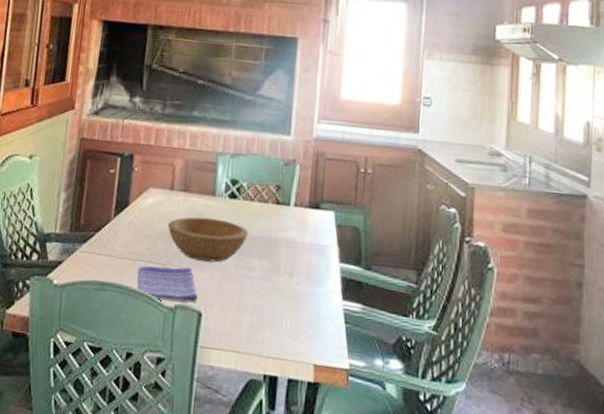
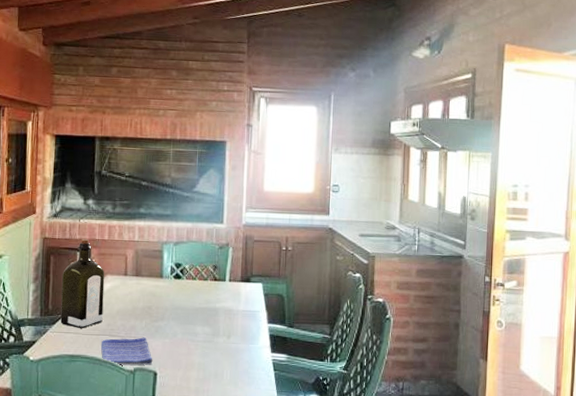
liquor: none [92,143,148,250] -> present [60,239,105,328]
bowl: present [167,217,249,262] -> none [124,296,192,332]

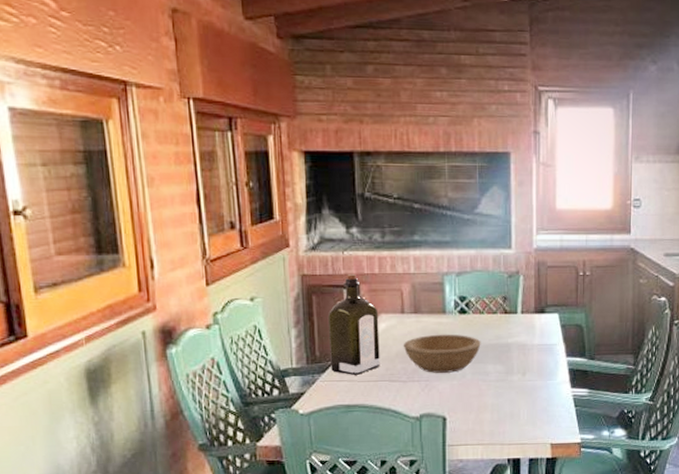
dish towel: present [100,337,153,366] -> none [380,380,441,413]
bowl: none [124,296,192,332] -> present [403,334,481,373]

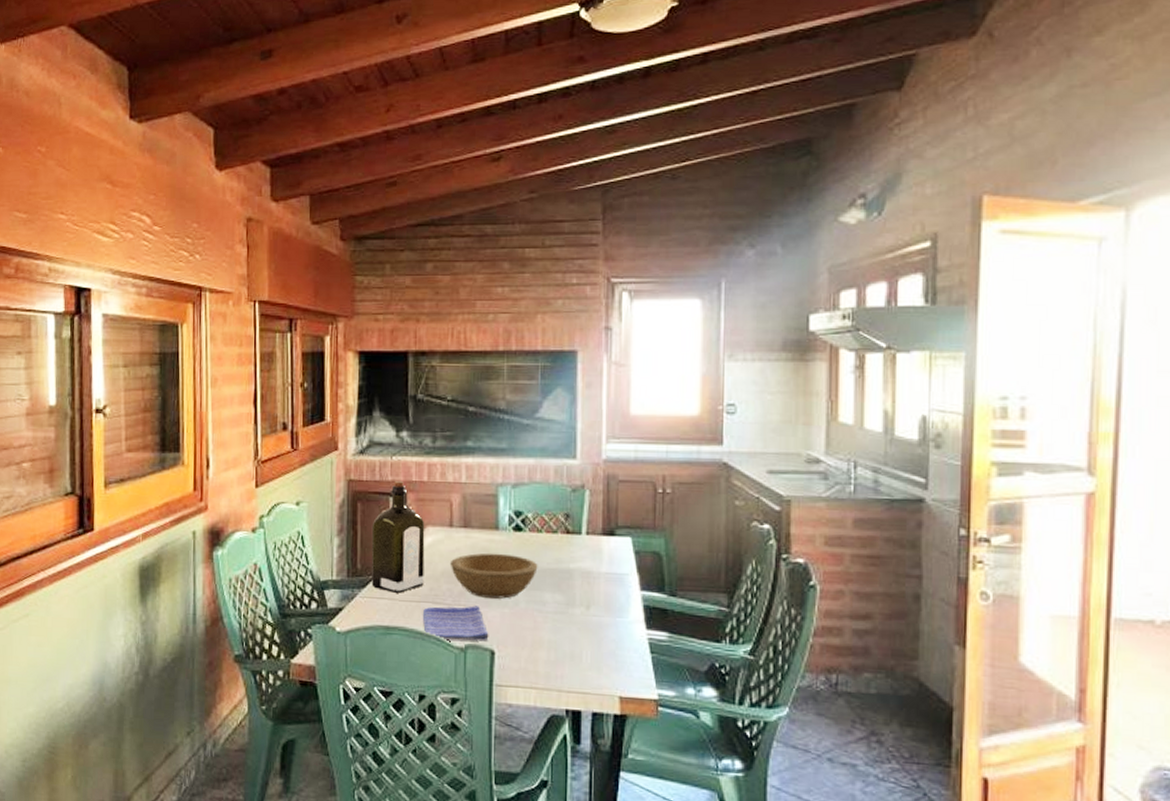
dish towel: none [380,380,441,413] -> present [422,606,489,642]

